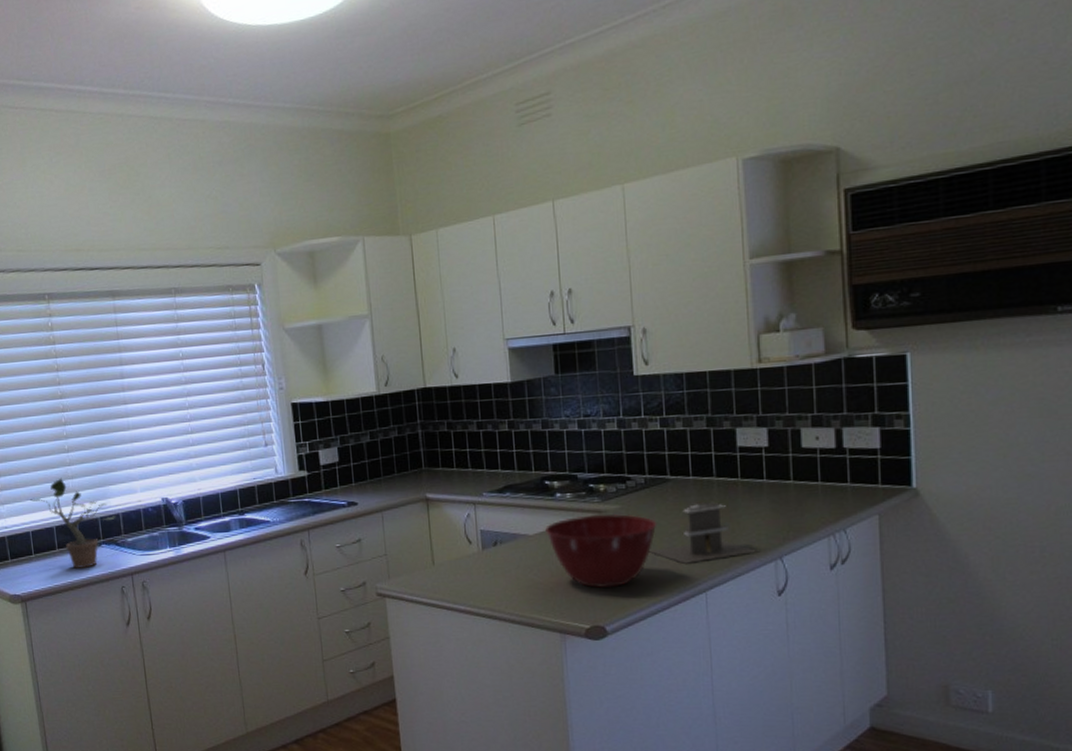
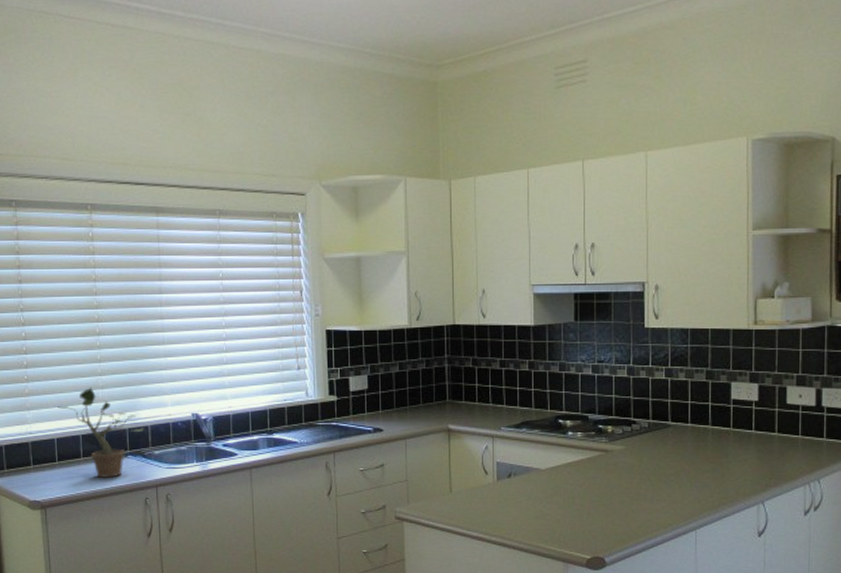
mixing bowl: present [545,513,657,589] -> none [556,453,657,523]
toaster: present [648,501,759,564] -> none [647,446,745,503]

